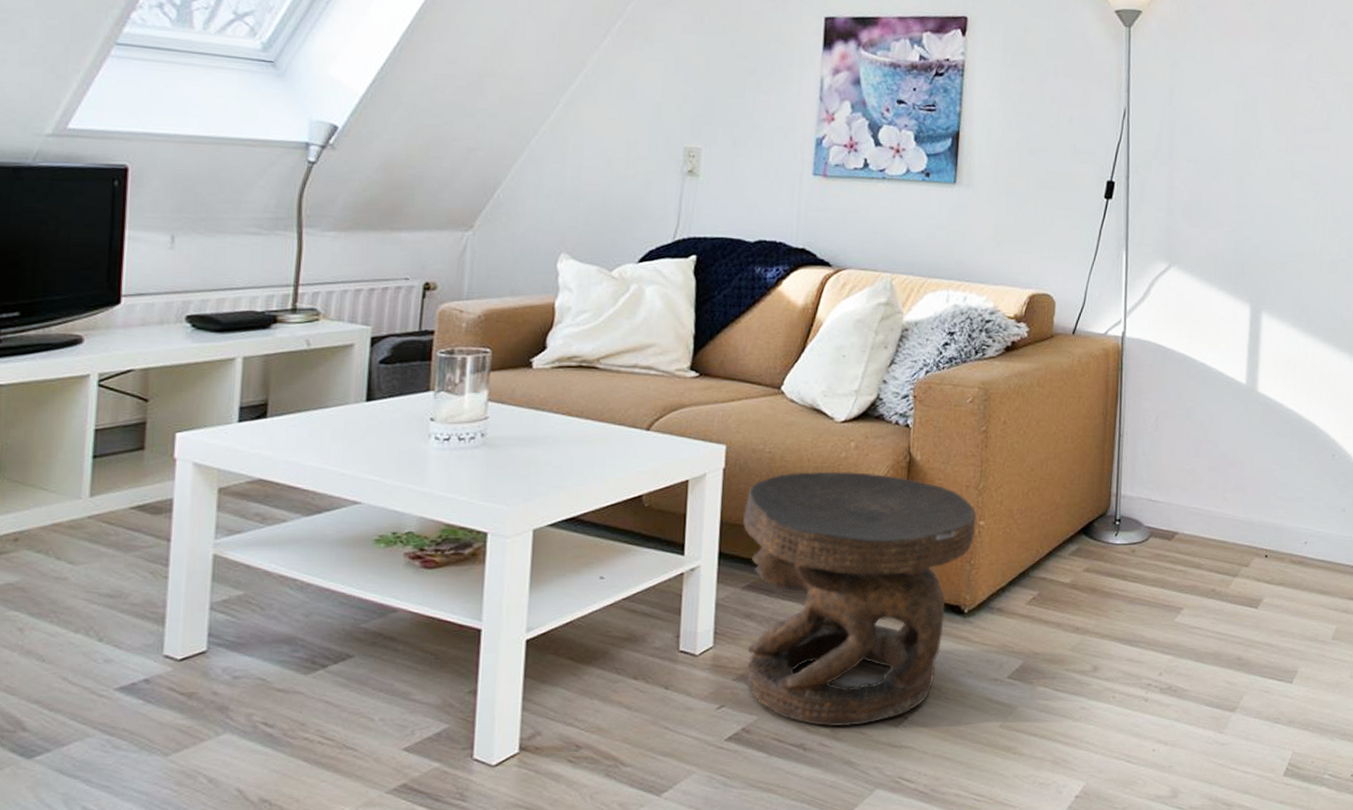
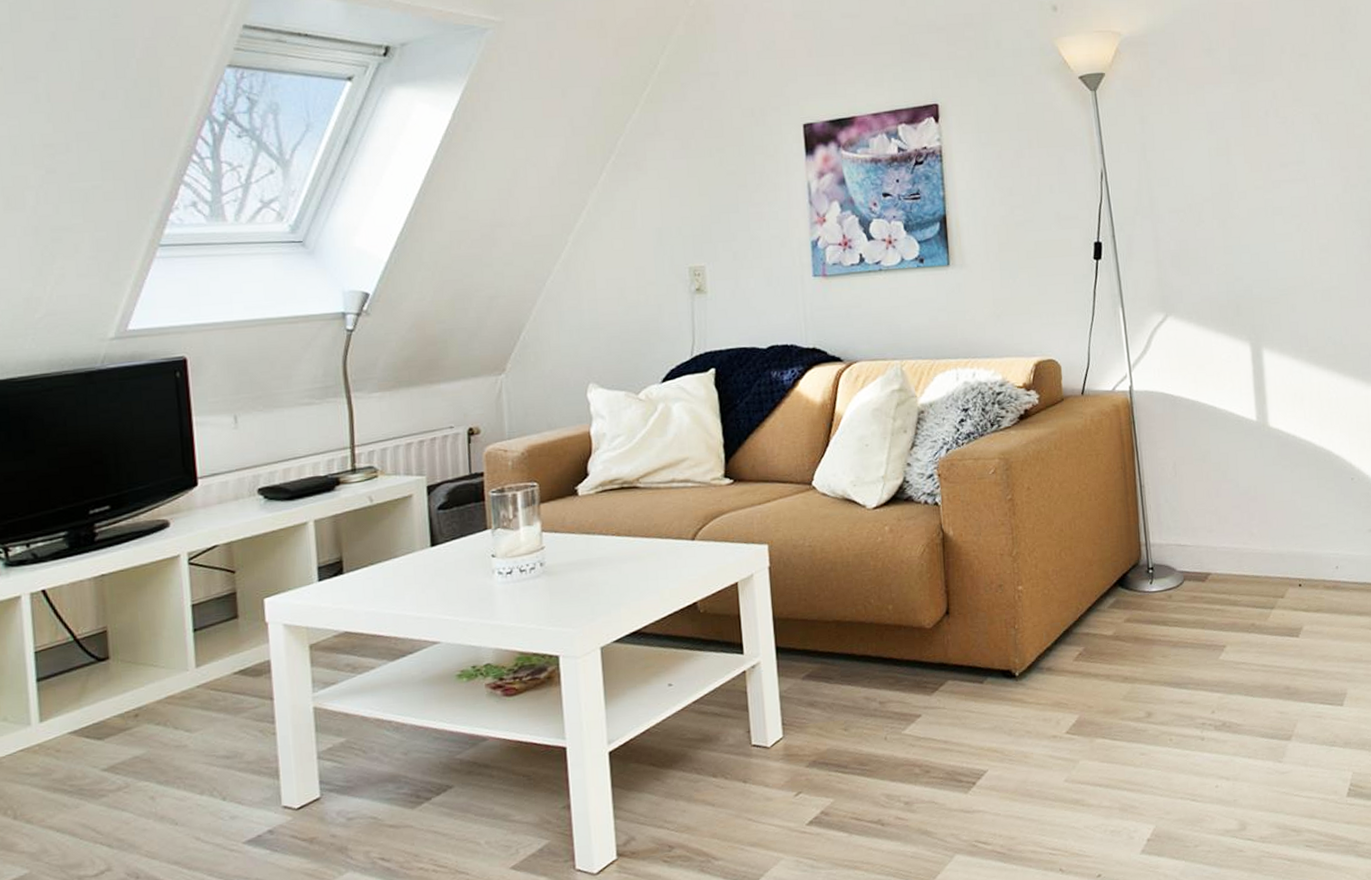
side table: present [743,471,977,727] -> none [793,553,1015,801]

